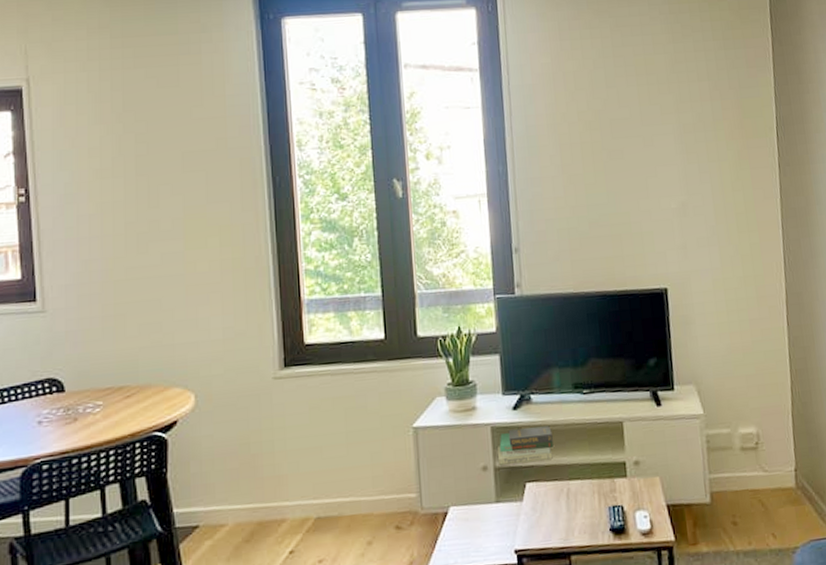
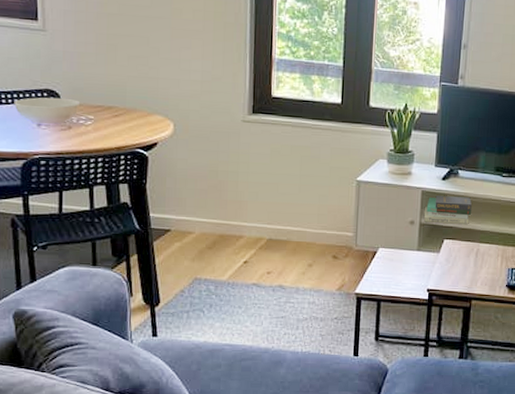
bowl: none [10,385,87,422] -> present [14,97,81,125]

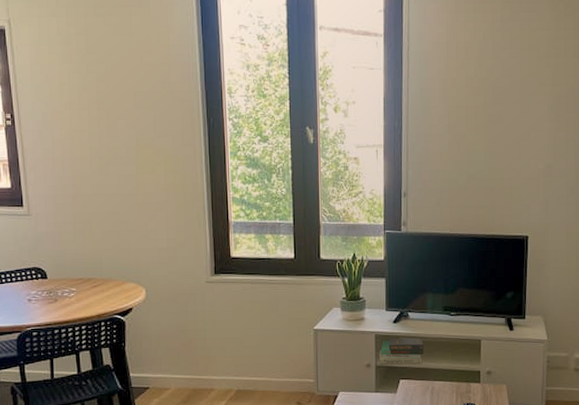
bowl: present [14,97,81,125] -> none [7,274,64,299]

